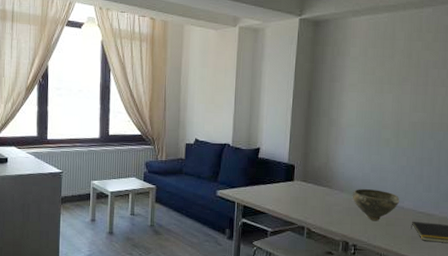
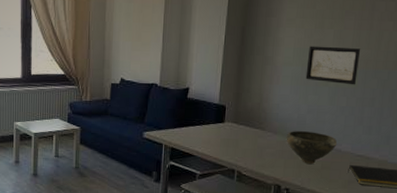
wall art: none [368,109,418,146] -> present [305,45,361,85]

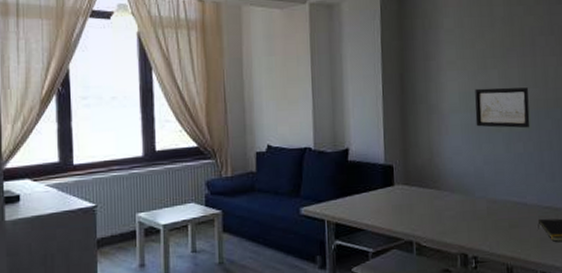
bowl: present [286,131,337,164] -> none [465,185,522,224]

